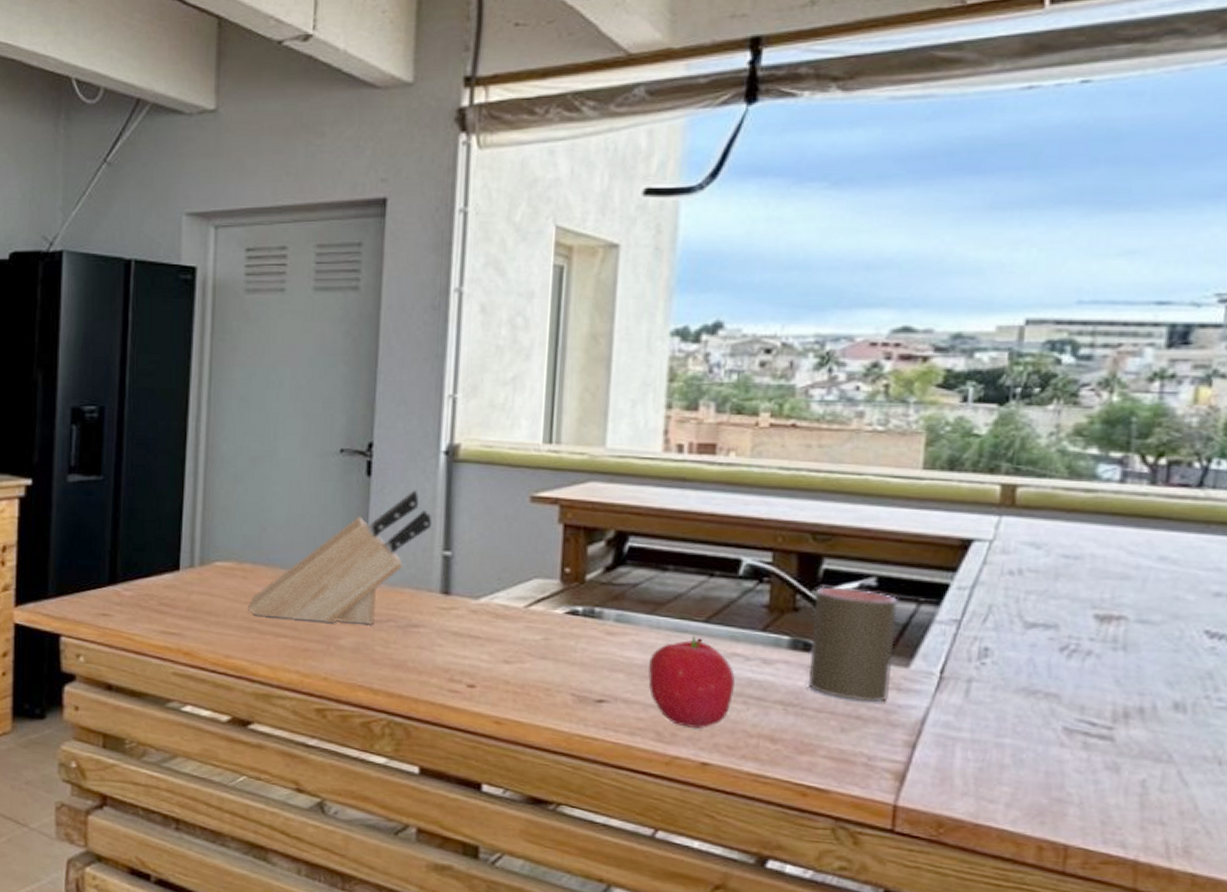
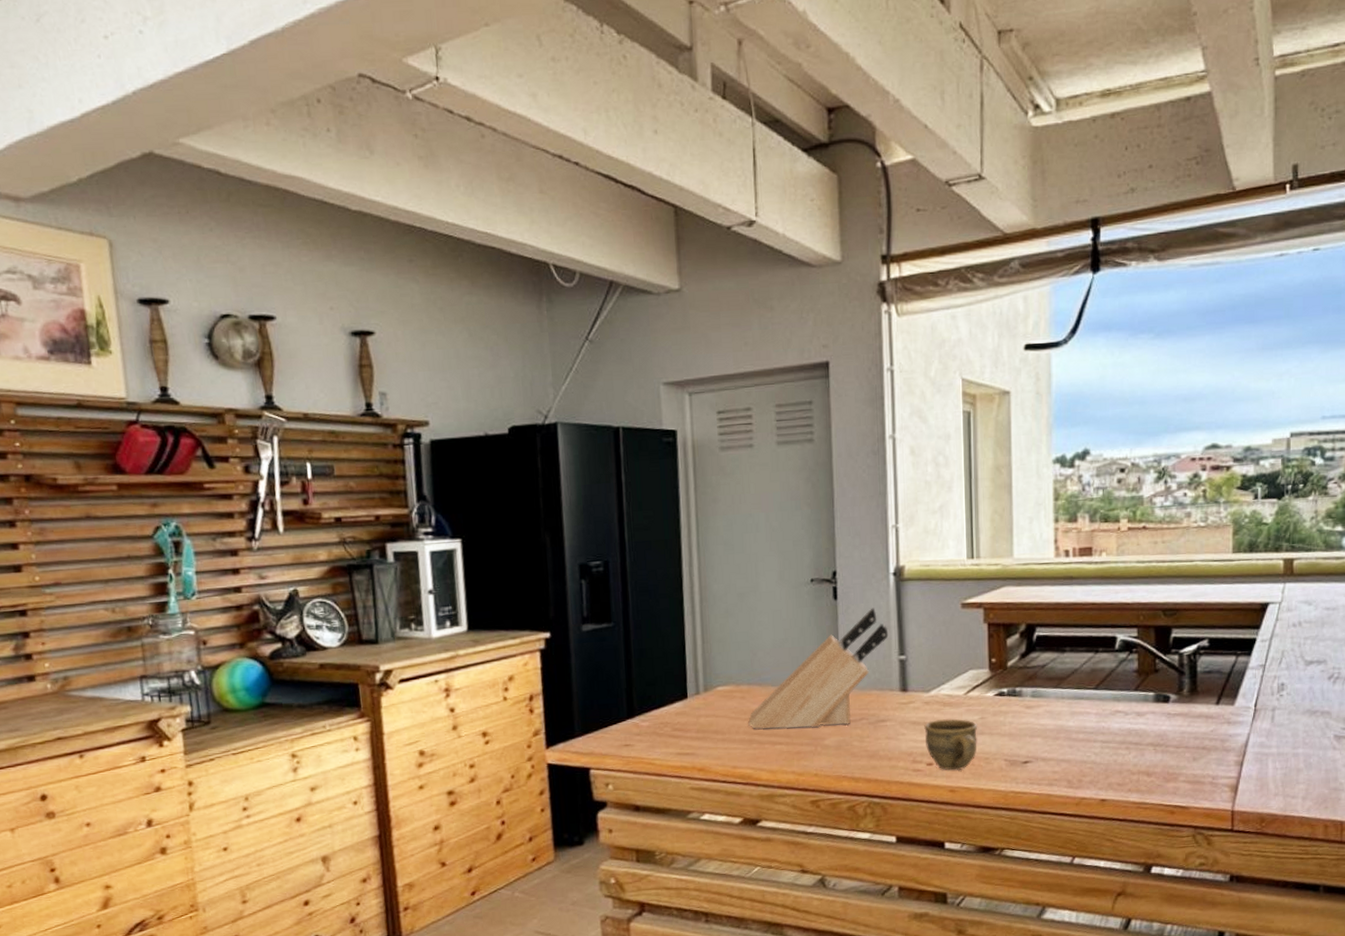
cup: none [468,633,539,699] -> present [924,719,978,771]
fruit: present [648,635,735,728] -> none [1058,700,1119,774]
cup: present [809,586,899,703] -> none [1169,650,1224,736]

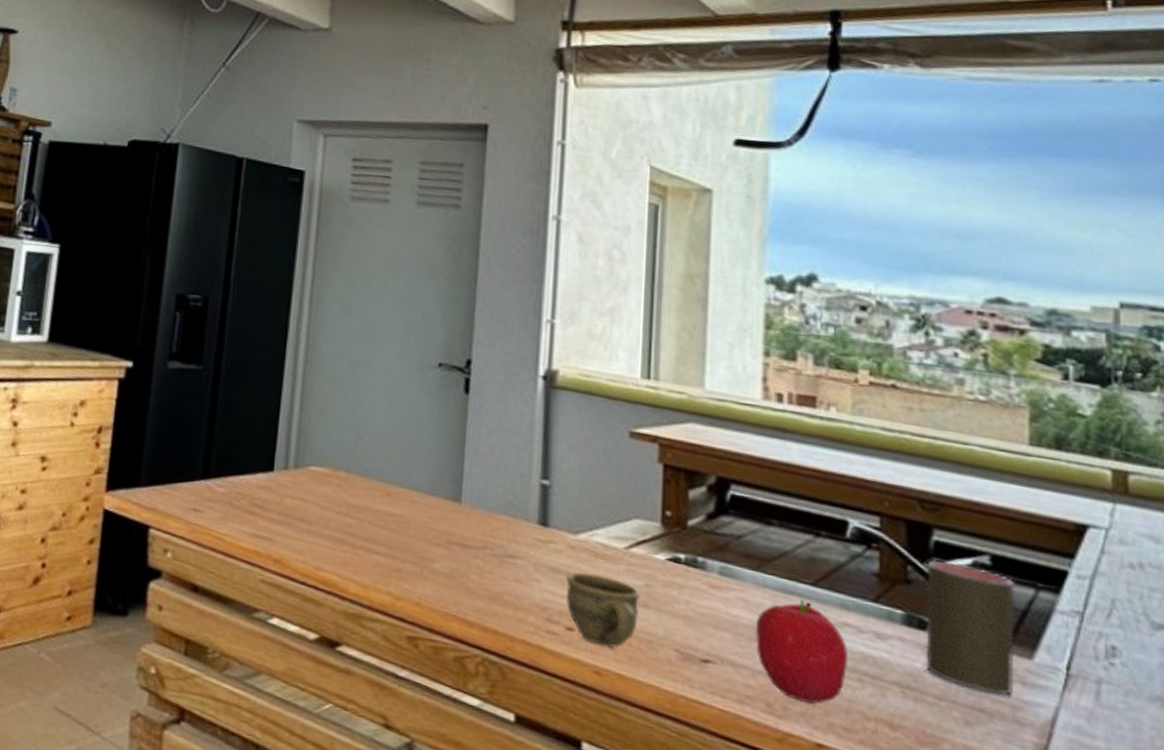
knife block: present [748,608,889,729] -> none [341,412,530,550]
fruit: none [1058,700,1119,774] -> present [756,598,847,704]
cup: none [1169,650,1224,736] -> present [927,559,1015,696]

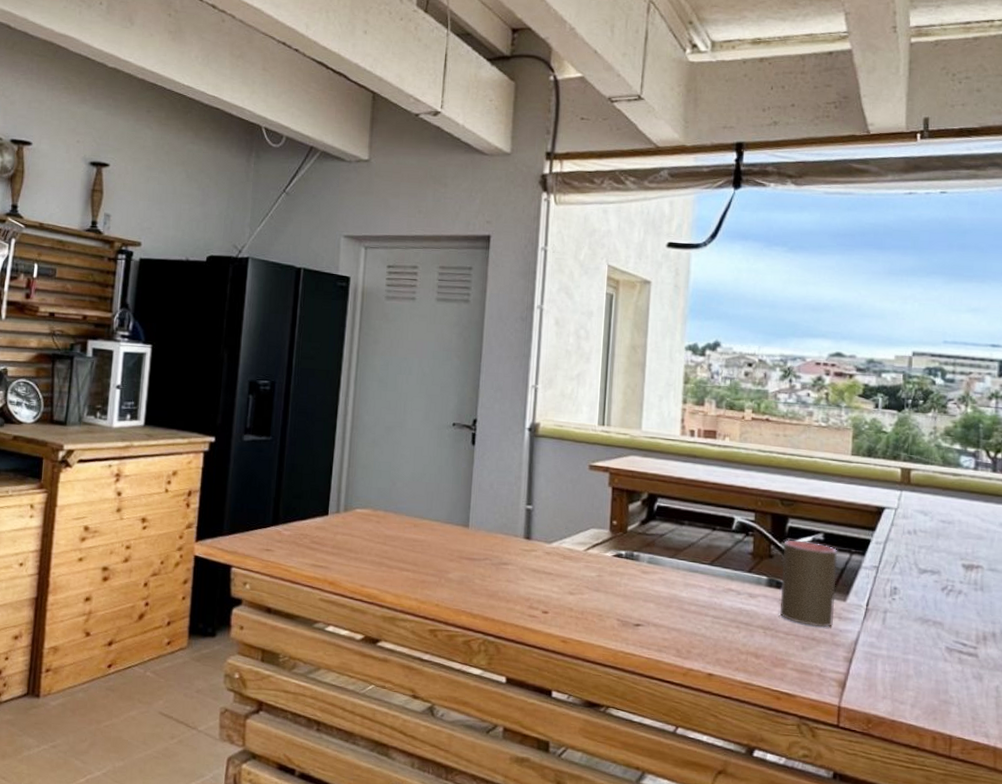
cup: present [566,571,641,648] -> none [543,570,595,623]
fruit: present [756,598,847,704] -> none [671,574,731,647]

